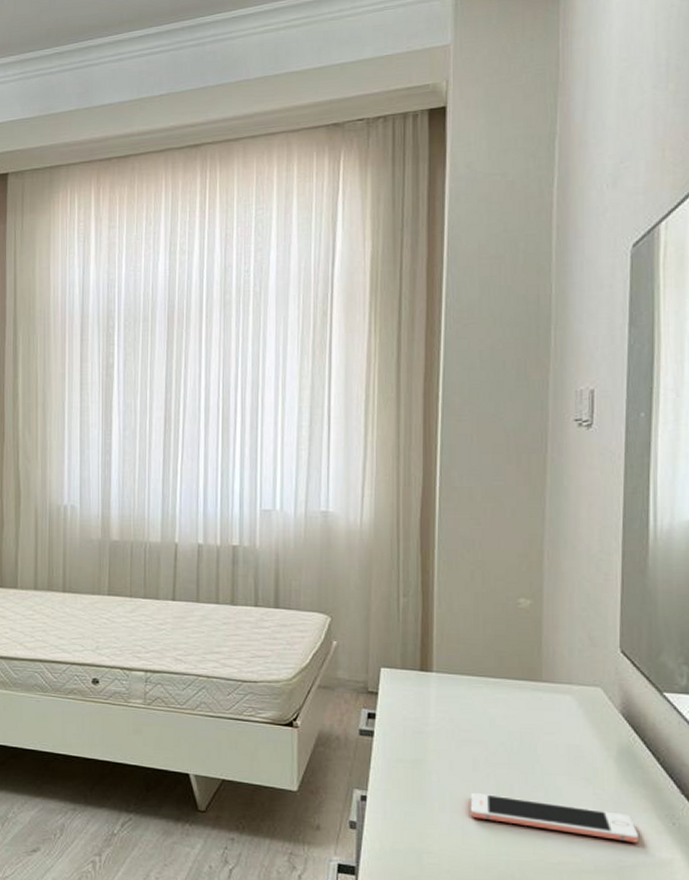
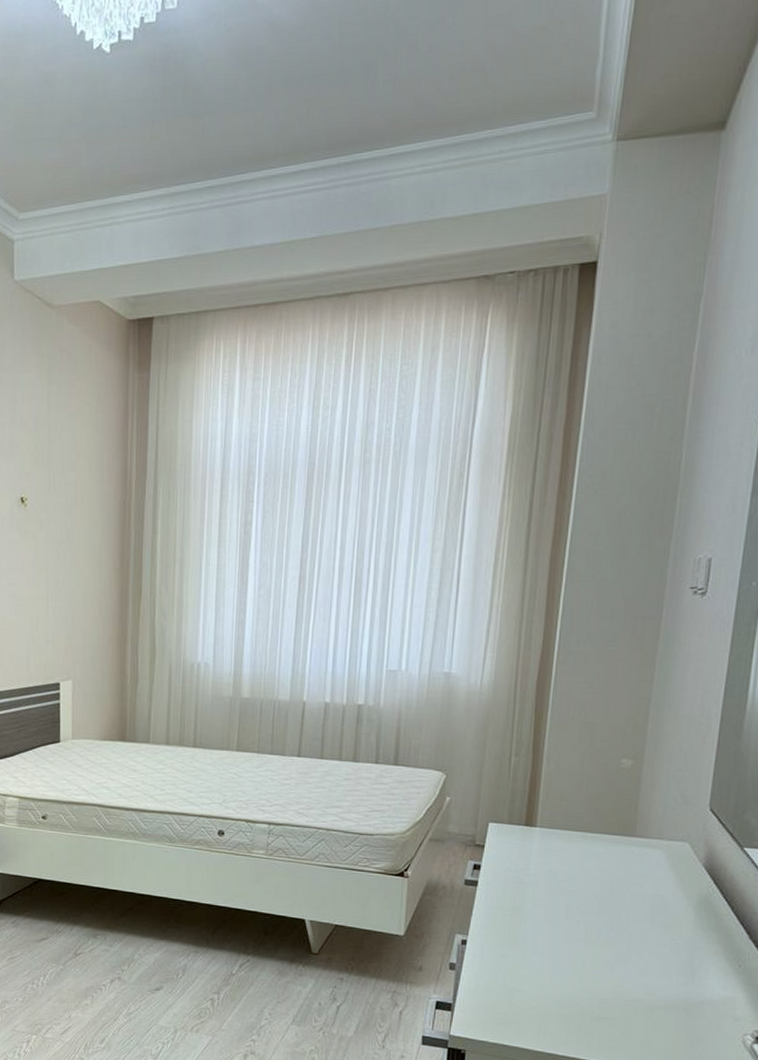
cell phone: present [470,792,638,843] -> none [559,937,707,983]

